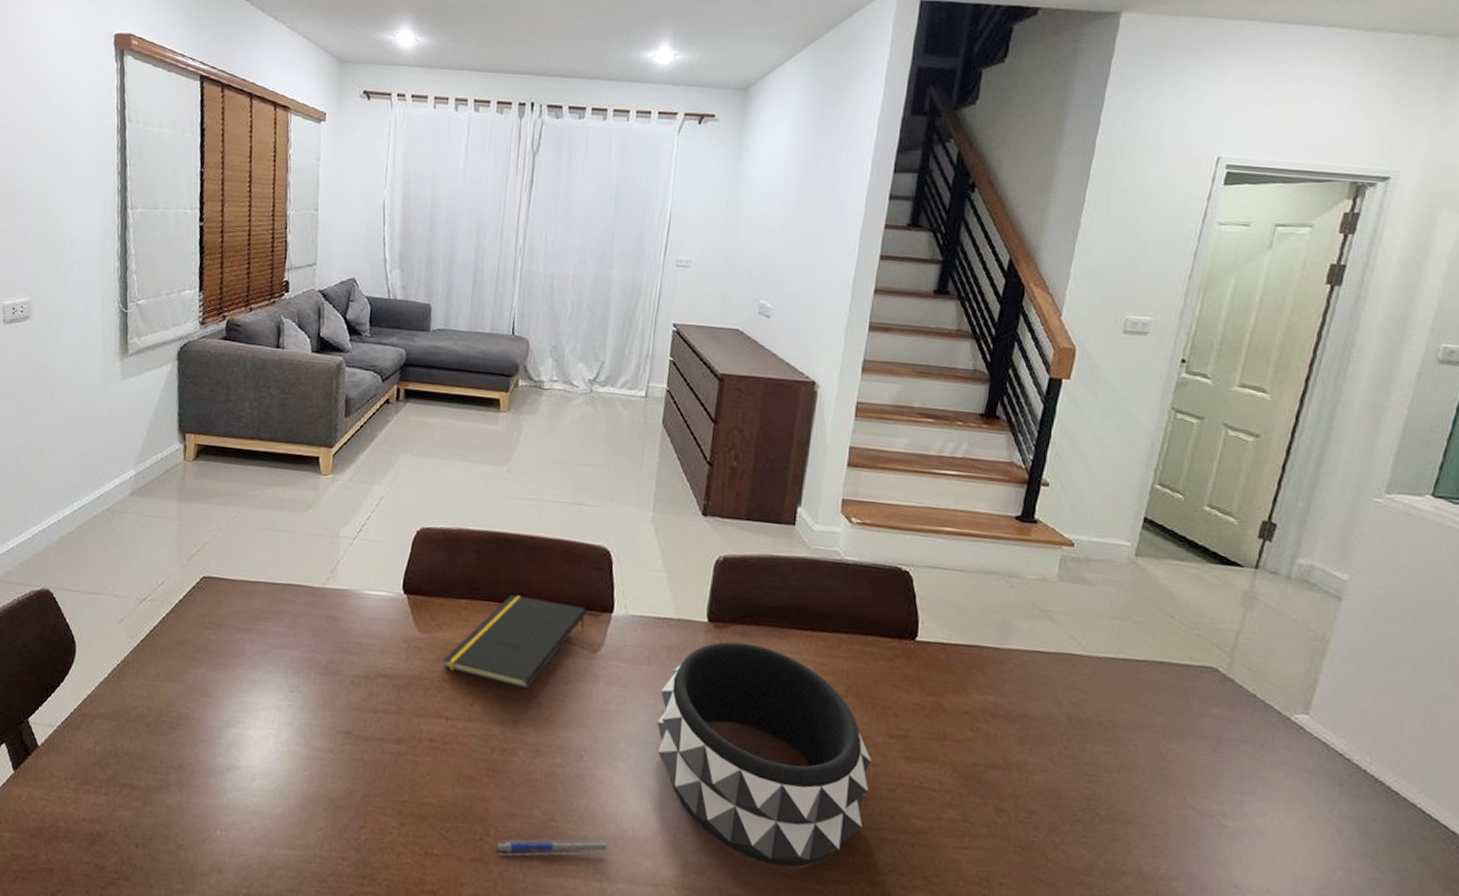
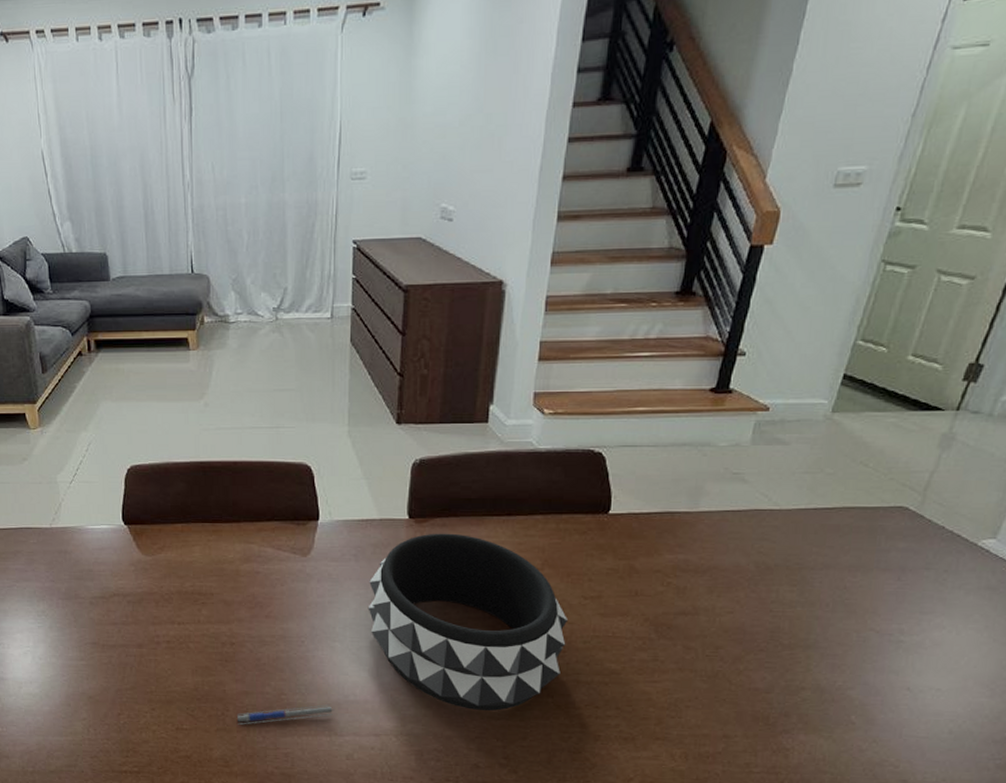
notepad: present [443,594,586,689] -> none [169,515,293,593]

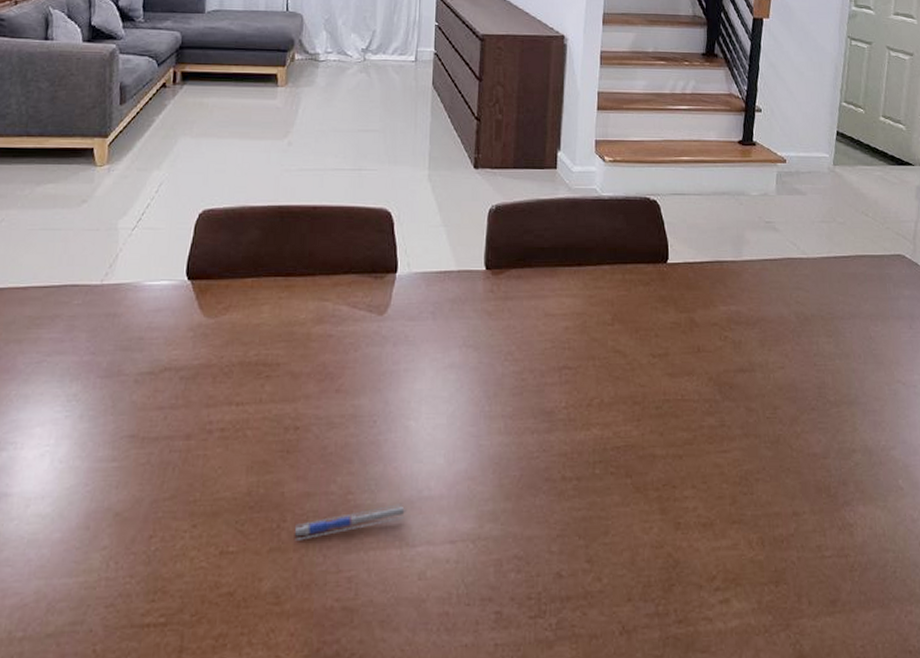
decorative bowl: present [368,533,567,711] -> none [444,286,640,501]

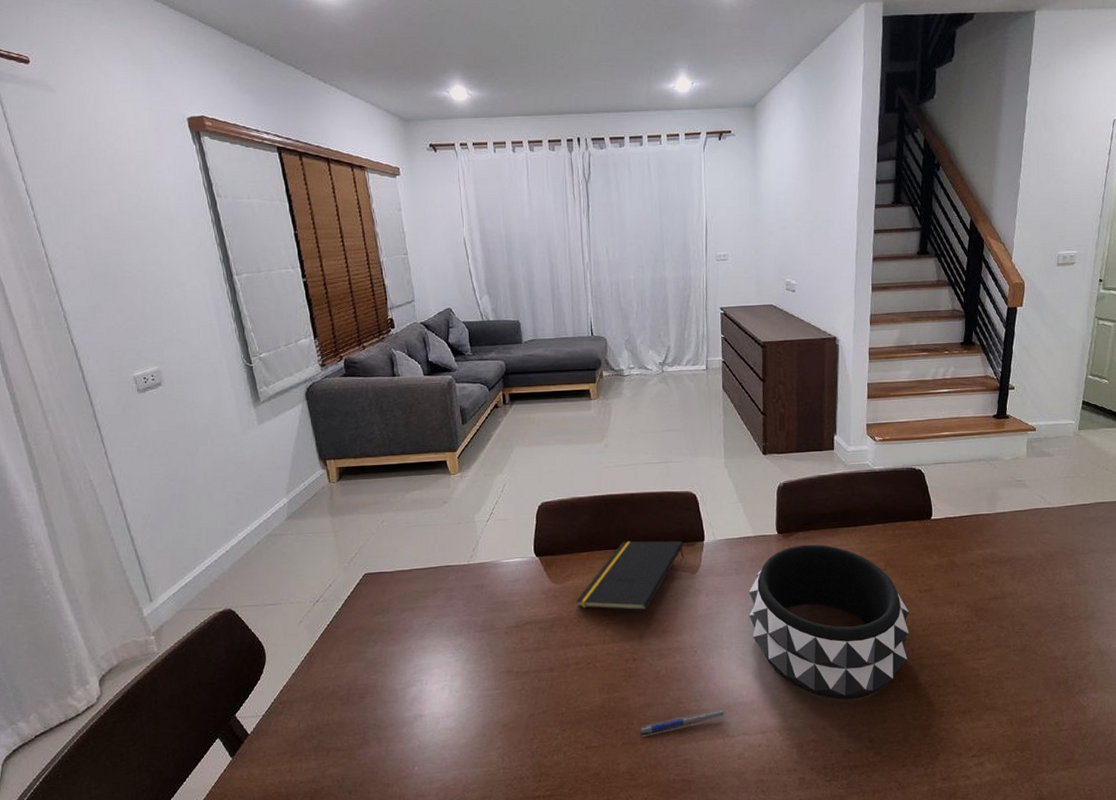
notepad: none [231,267,371,361] -> present [576,540,684,611]
decorative bowl: none [444,286,640,501] -> present [749,544,910,700]

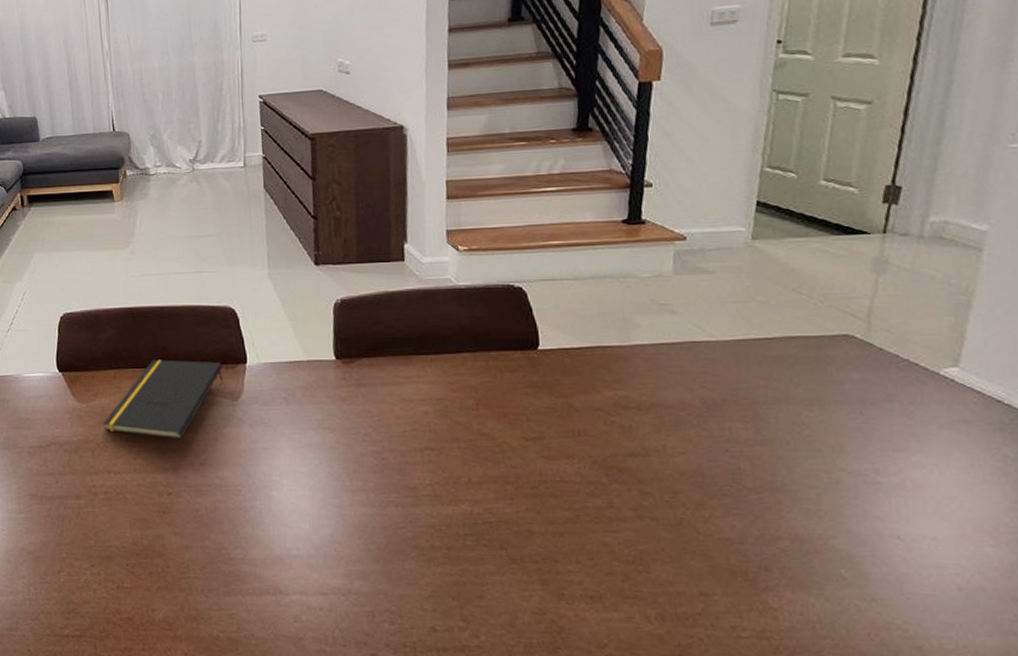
pen: present [641,708,725,737] -> none [178,559,277,583]
decorative bowl: present [749,544,910,700] -> none [302,373,513,566]

